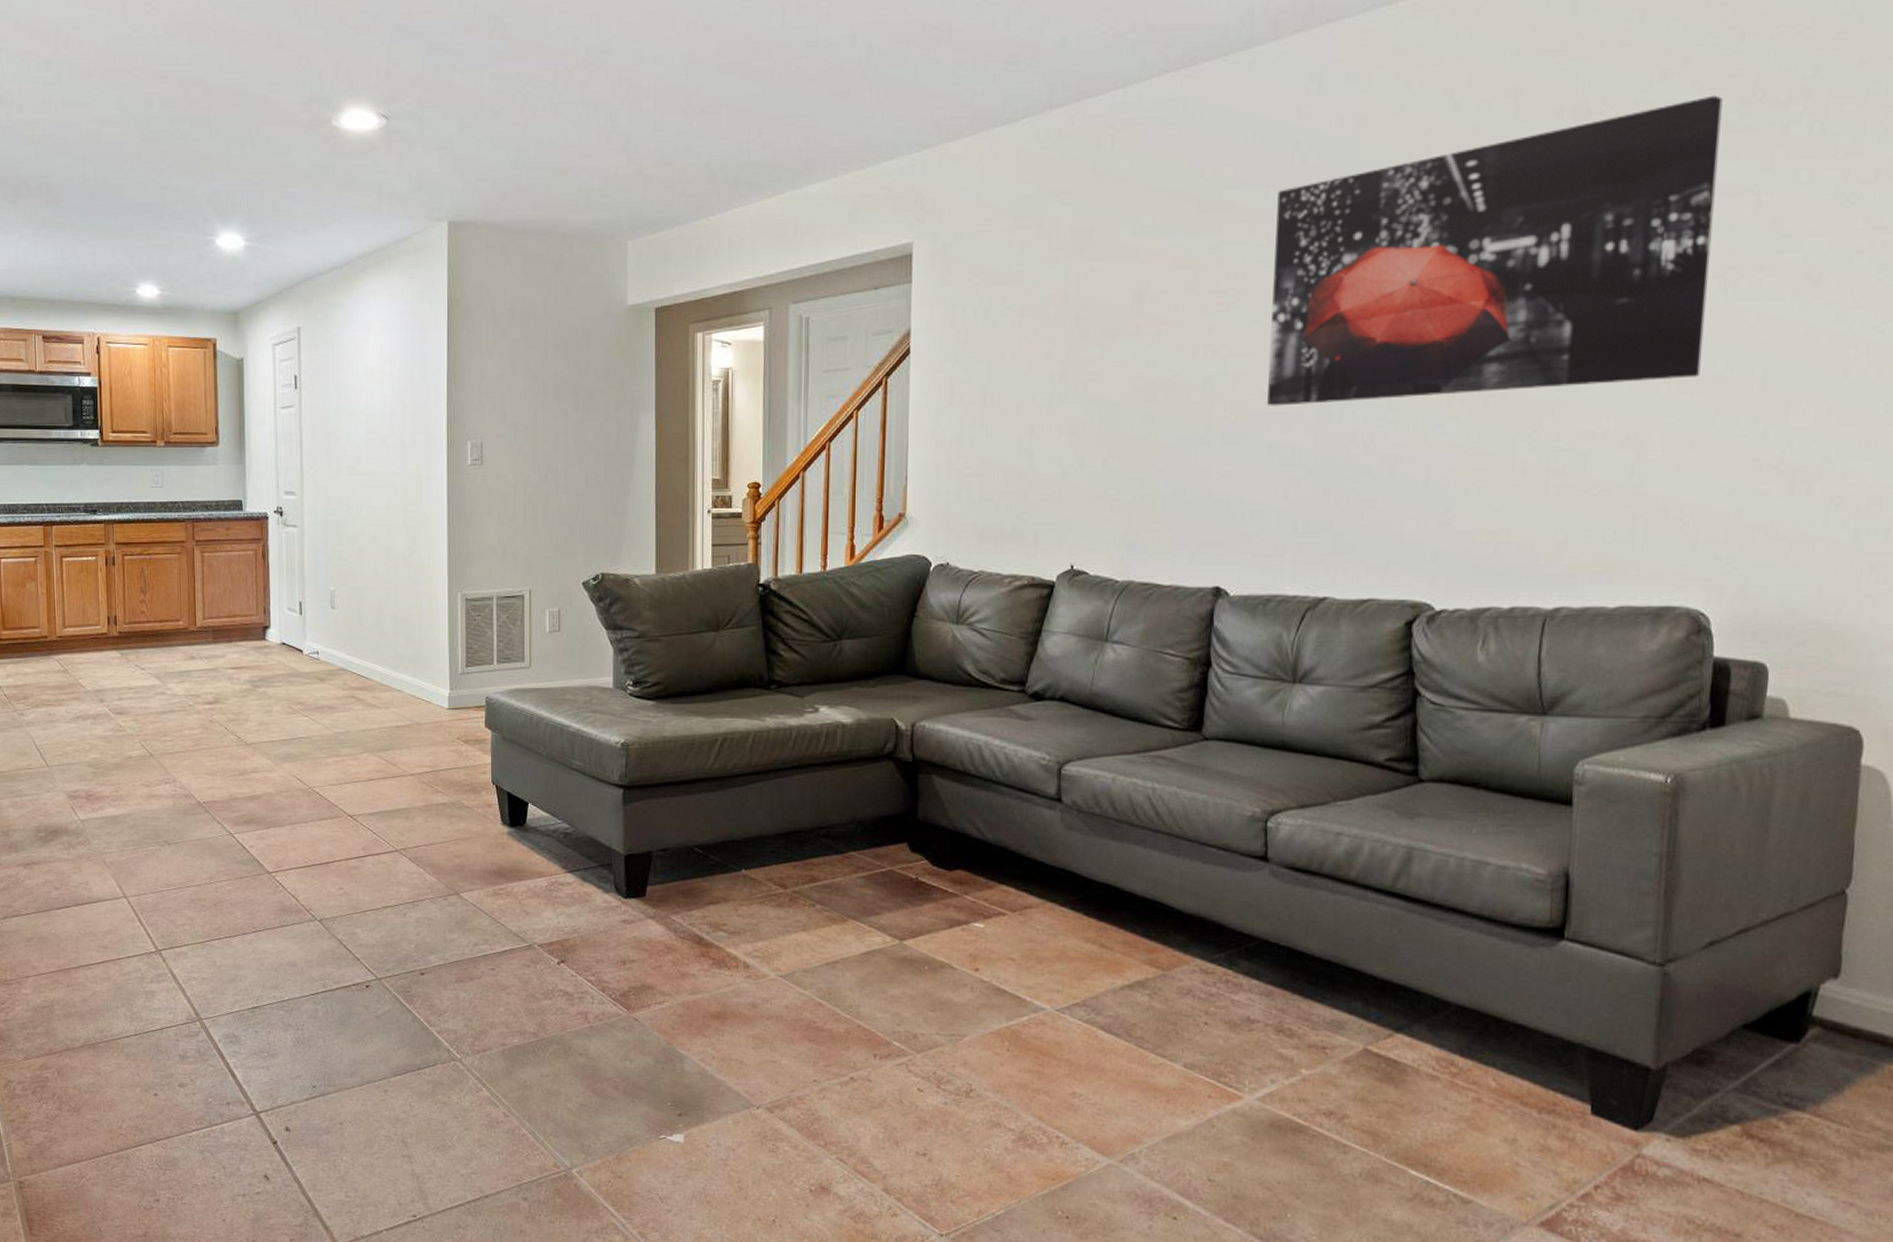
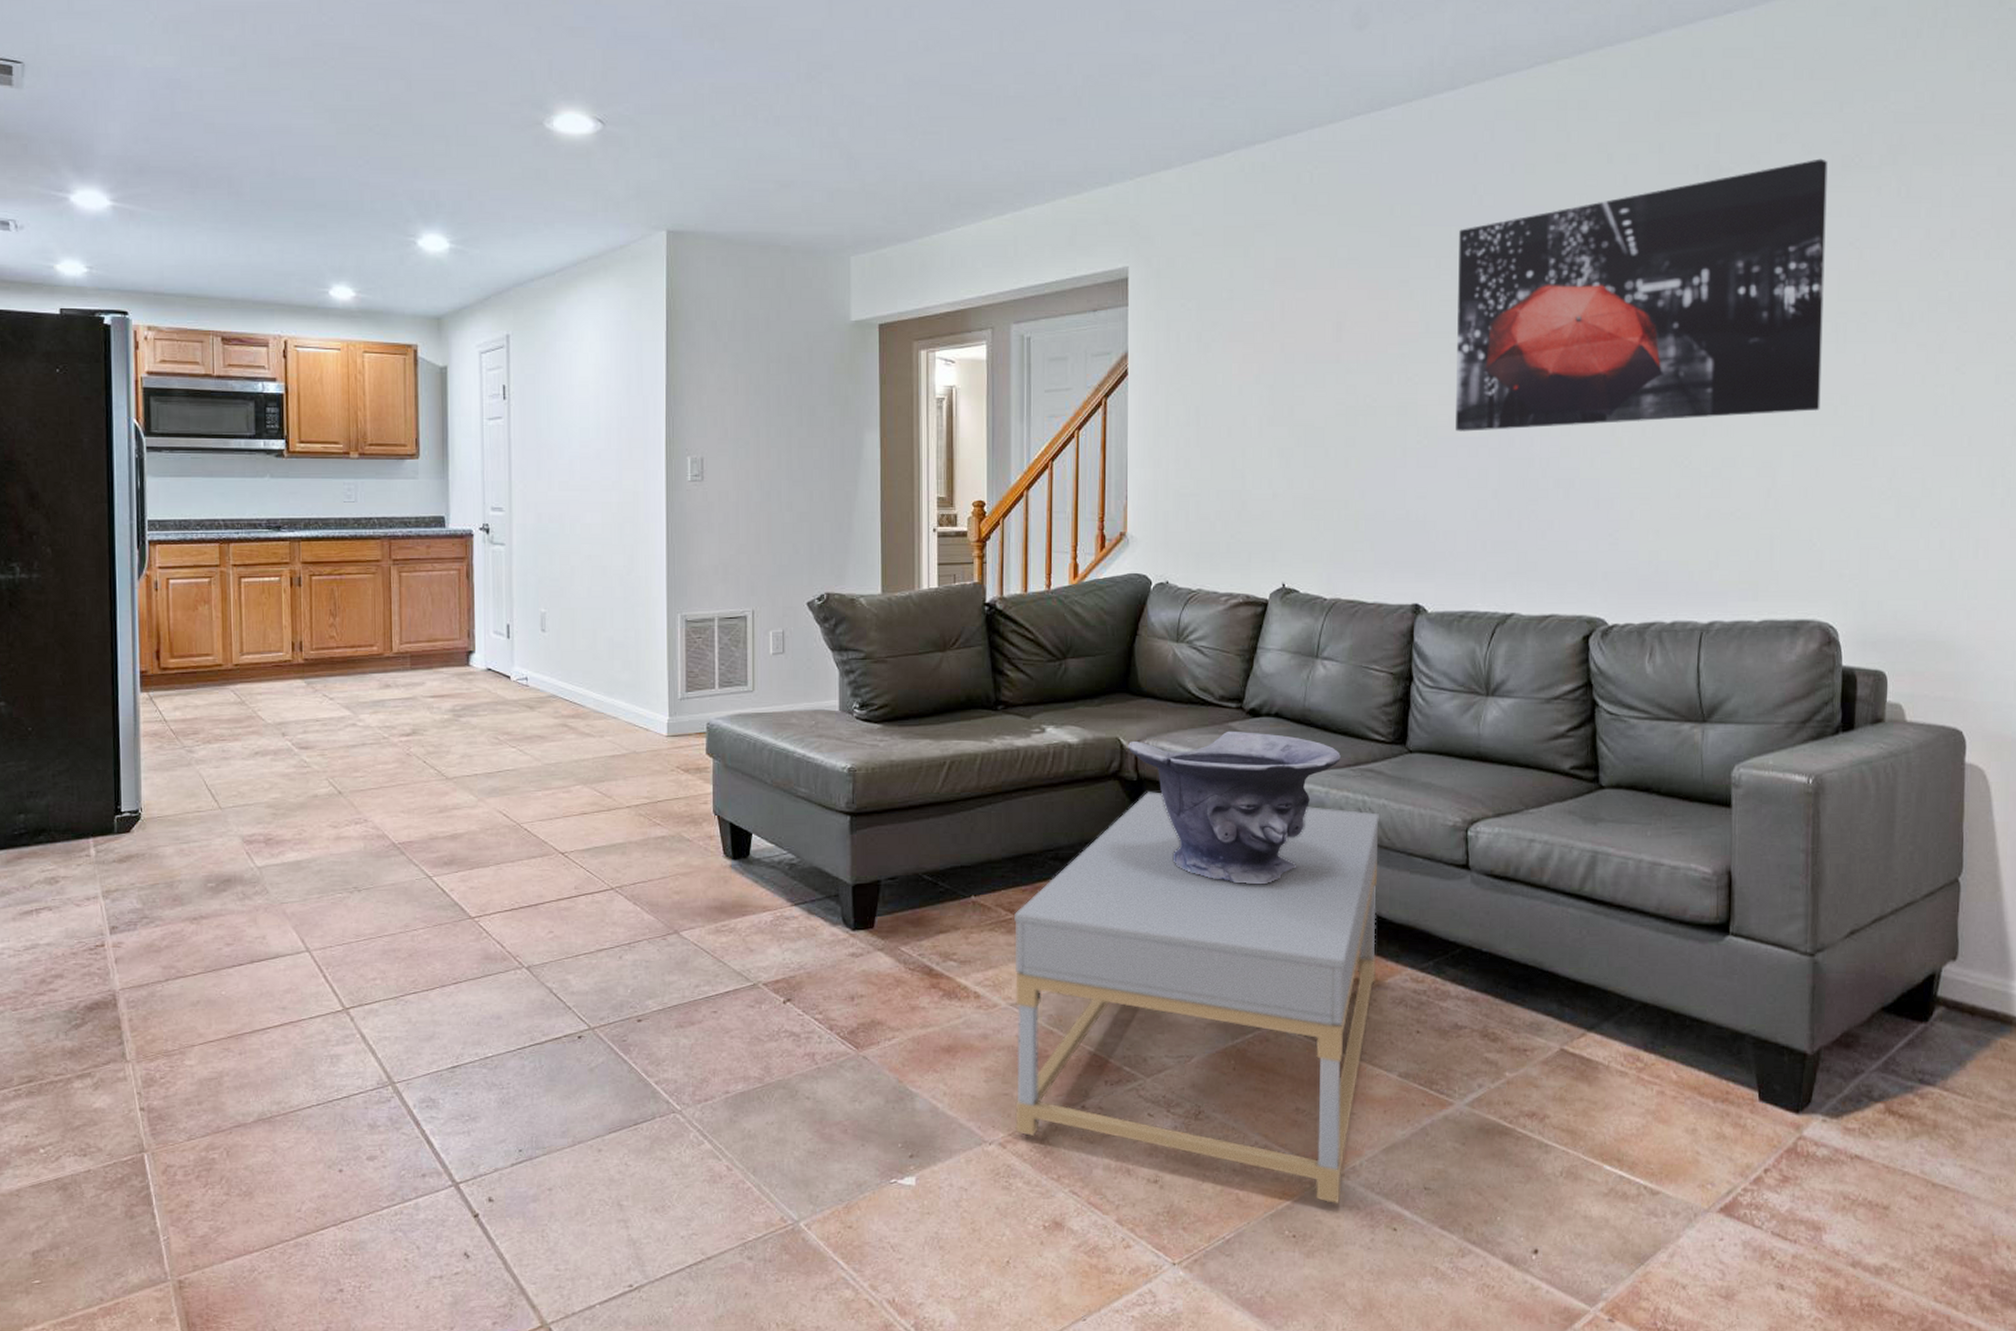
coffee table: none [783,773,1170,1189] -> present [1014,792,1379,1205]
decorative bowl: none [904,714,1130,869] -> present [1128,731,1341,885]

